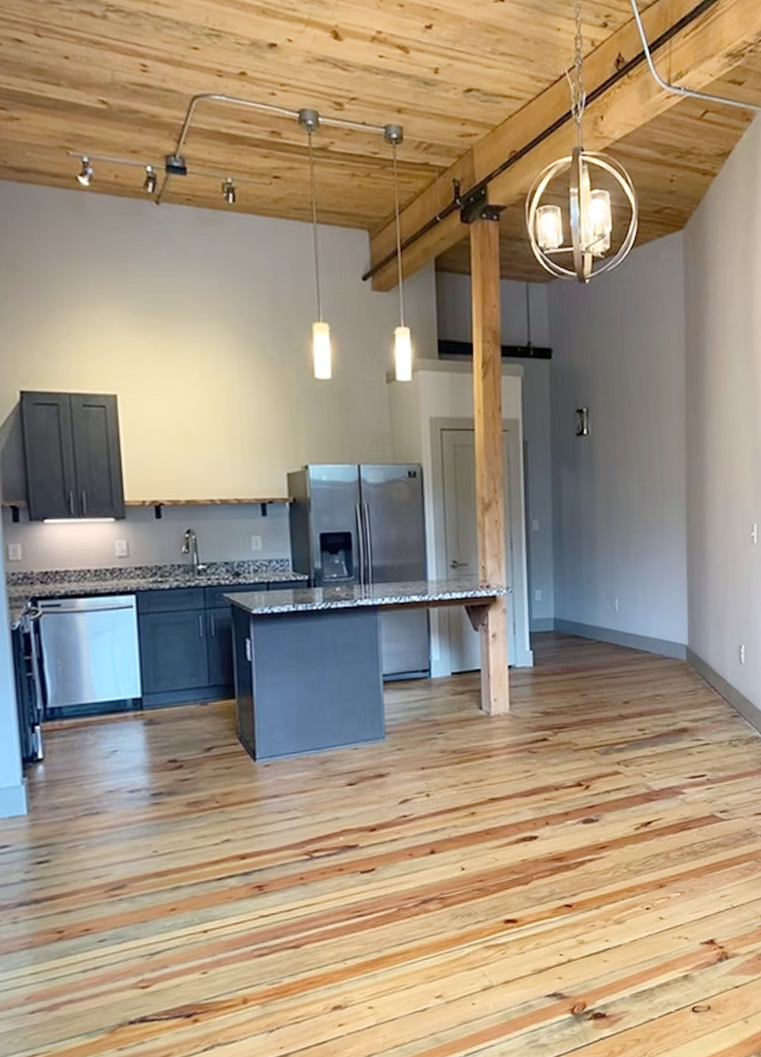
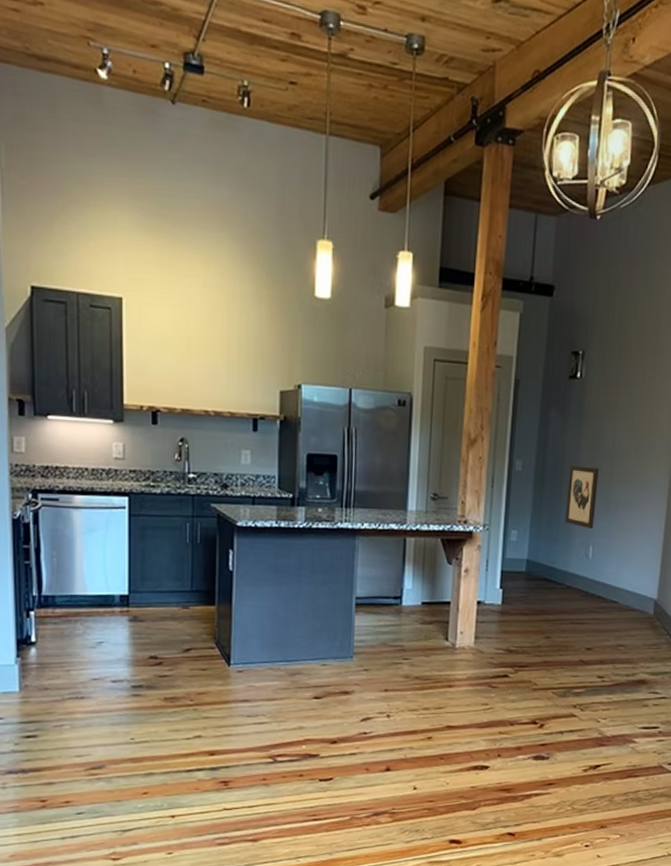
wall art: none [586,520,617,581] -> present [565,465,599,528]

